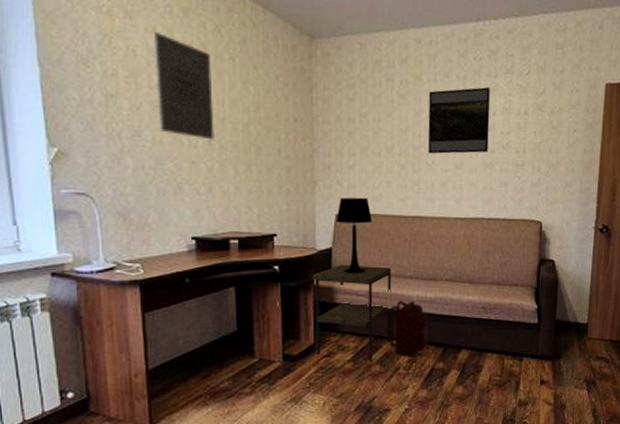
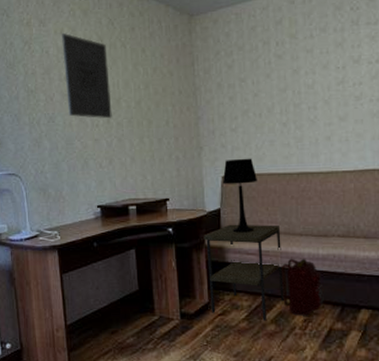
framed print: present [427,87,490,154] -> none [305,35,374,110]

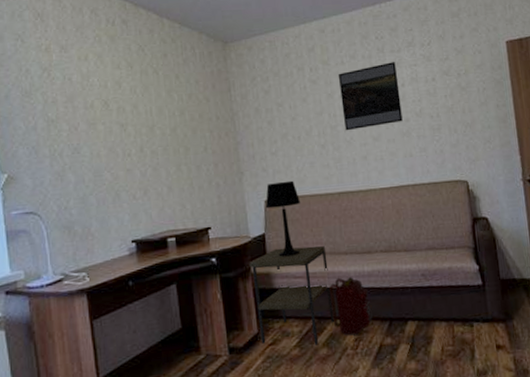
wall art: present [62,32,112,119] -> none [86,59,146,148]
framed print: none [305,35,374,110] -> present [337,62,403,131]

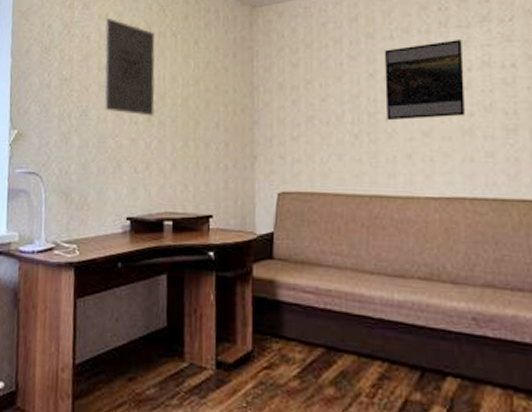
wall art: none [86,59,146,148] -> present [104,17,156,116]
side table: present [249,246,334,345] -> none [251,252,348,382]
table lamp: present [265,180,301,257] -> none [278,173,322,265]
backpack: present [330,277,374,336] -> none [346,301,400,380]

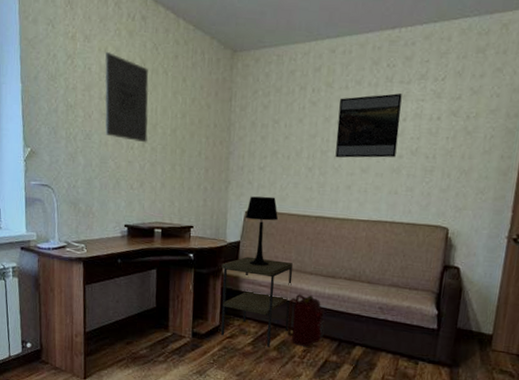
side table: none [251,252,348,382] -> present [220,256,293,347]
table lamp: none [278,173,322,265] -> present [245,196,279,266]
backpack: none [346,301,400,380] -> present [287,293,325,347]

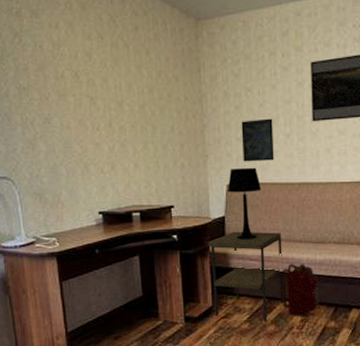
wall art: present [104,51,149,143] -> none [57,26,114,123]
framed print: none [263,150,297,192] -> present [241,118,274,162]

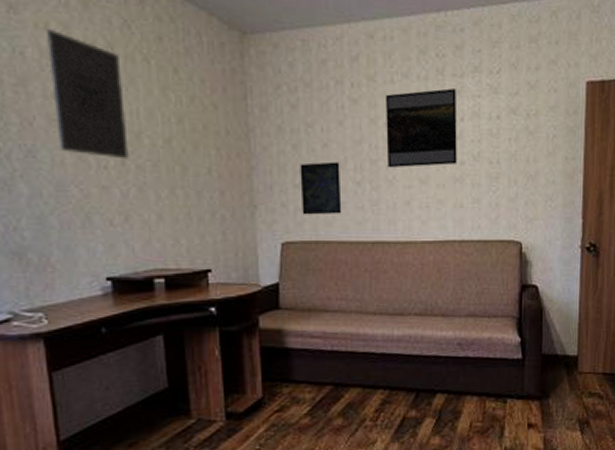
wall art: none [57,26,114,123] -> present [47,28,129,160]
side table: present [208,231,284,322] -> none [257,301,354,415]
table lamp: present [227,167,262,240] -> none [282,221,326,312]
backpack: present [282,263,321,316] -> none [352,340,399,406]

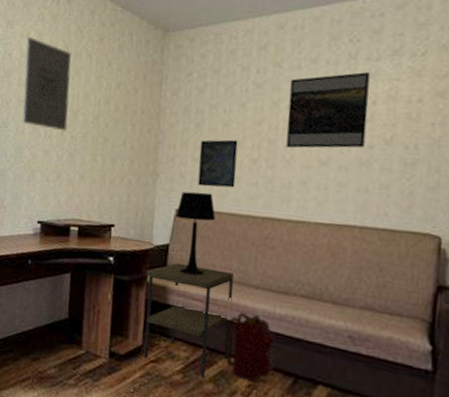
side table: none [257,301,354,415] -> present [143,262,234,378]
table lamp: none [282,221,326,312] -> present [175,191,216,276]
backpack: none [352,340,399,406] -> present [226,311,276,382]

